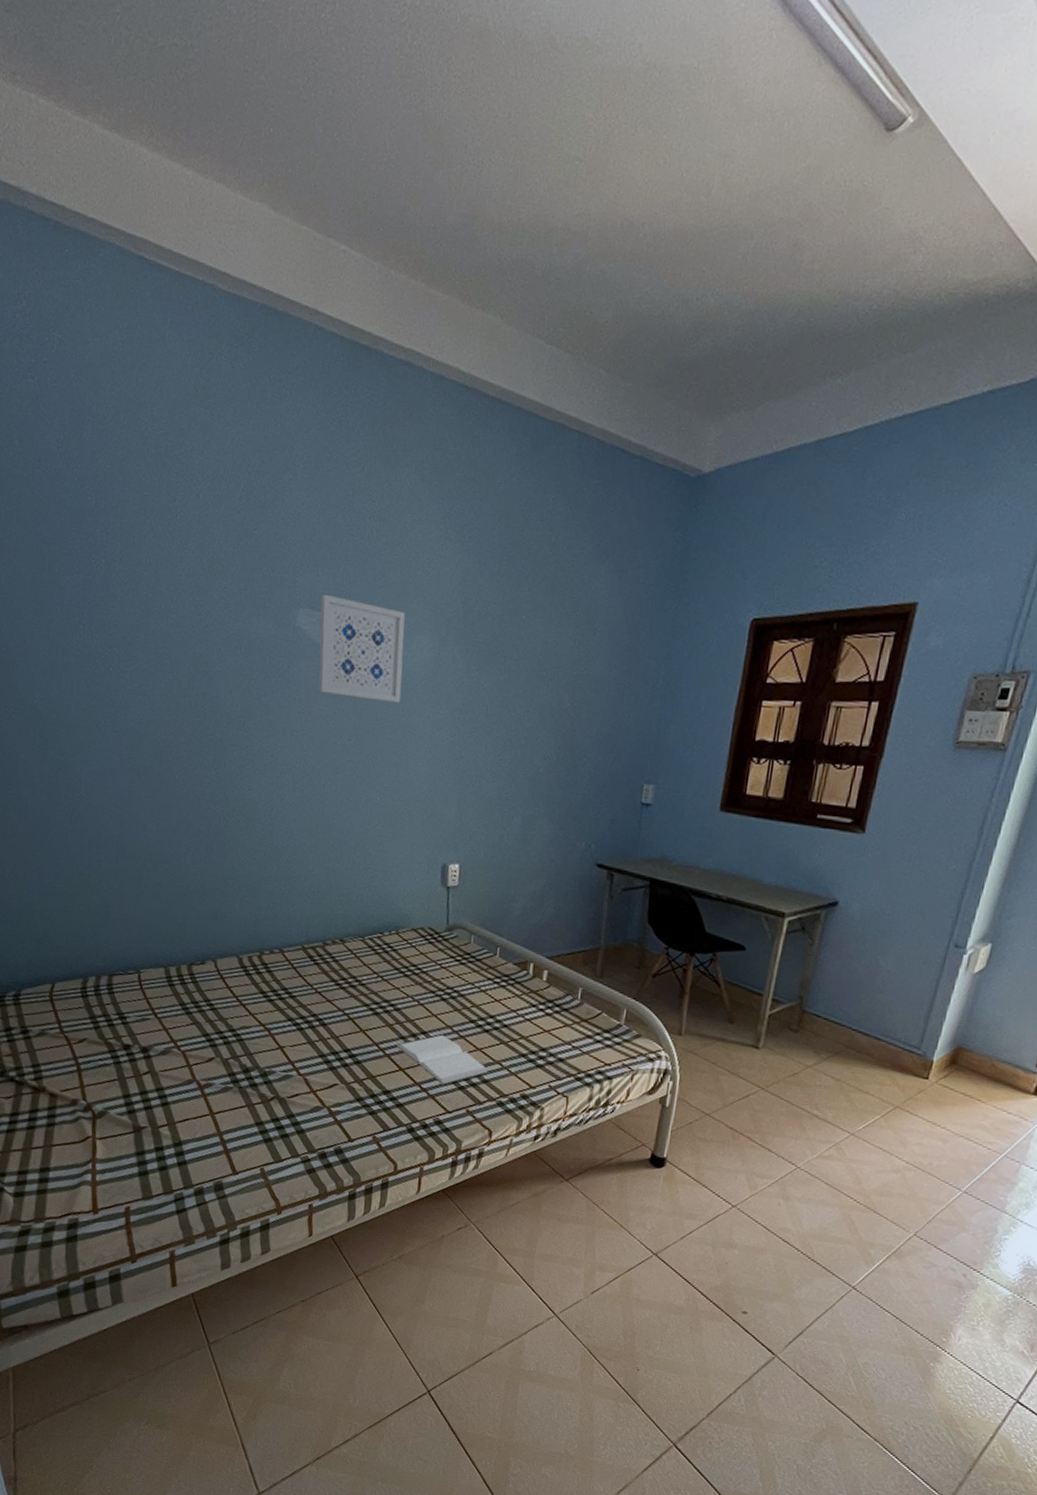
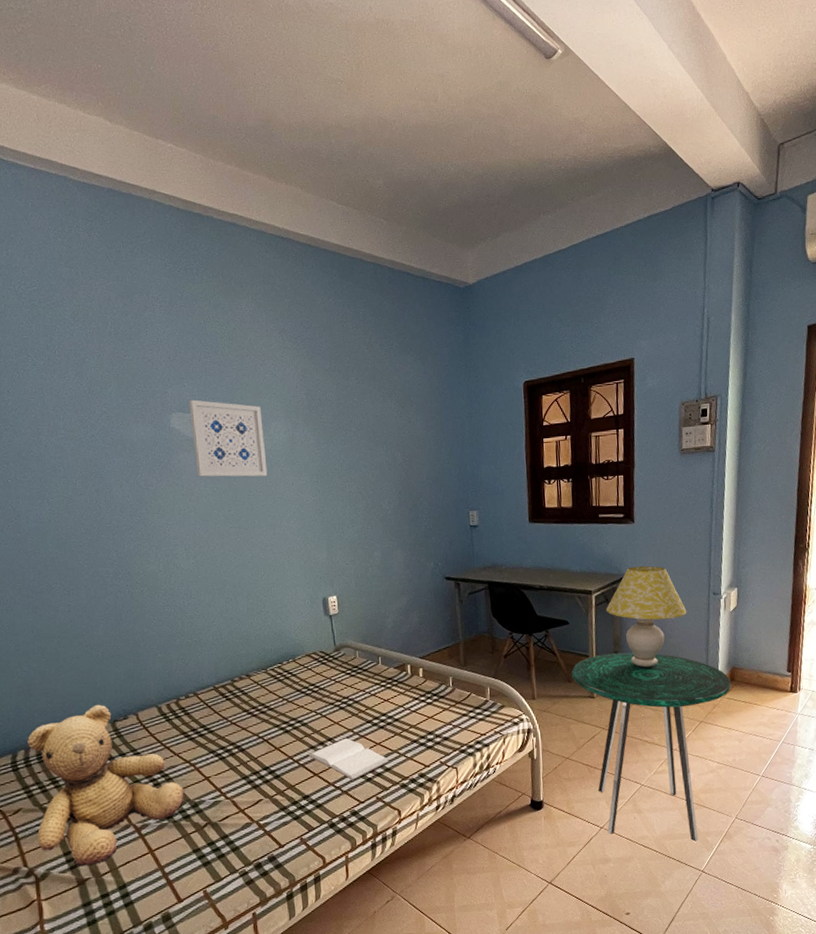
teddy bear: none [99,942,254,1115] -> present [27,704,184,867]
side table: none [735,996,952,1251] -> present [571,652,731,842]
table lamp: none [799,890,912,1025] -> present [606,565,687,668]

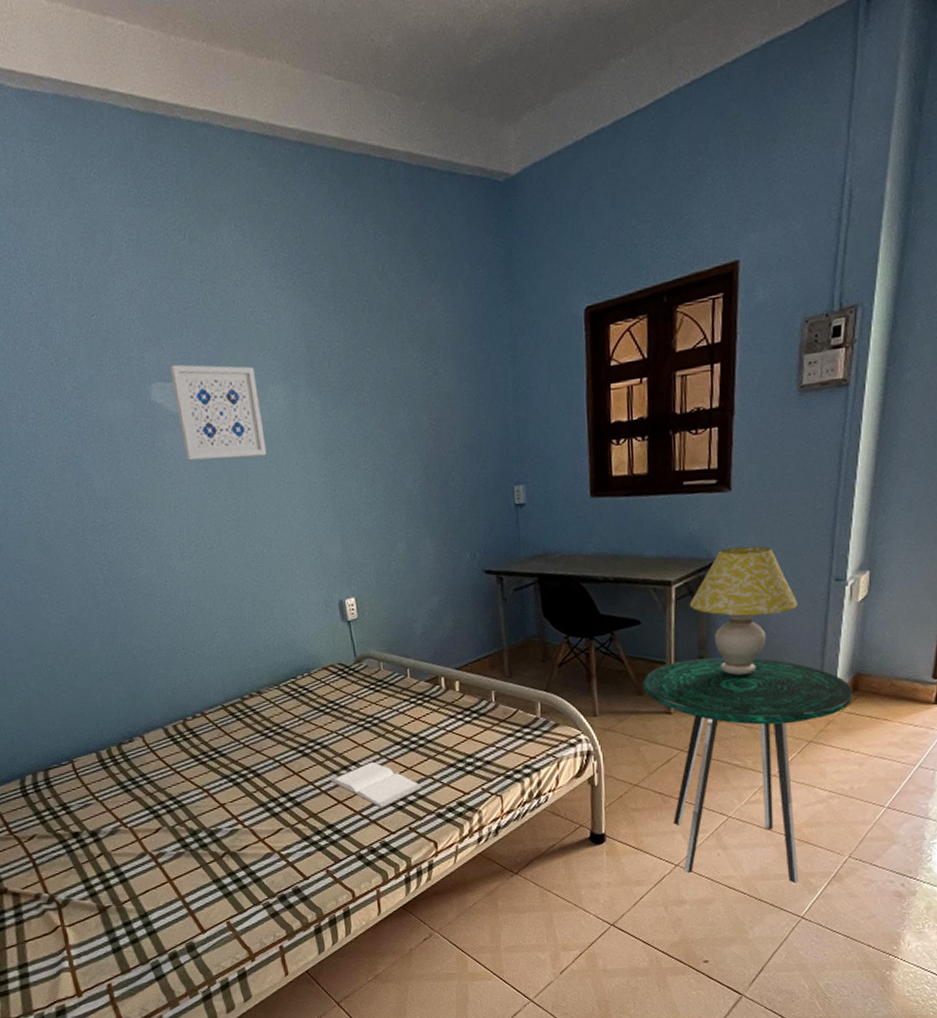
teddy bear: present [27,704,184,867] -> none [34,726,200,895]

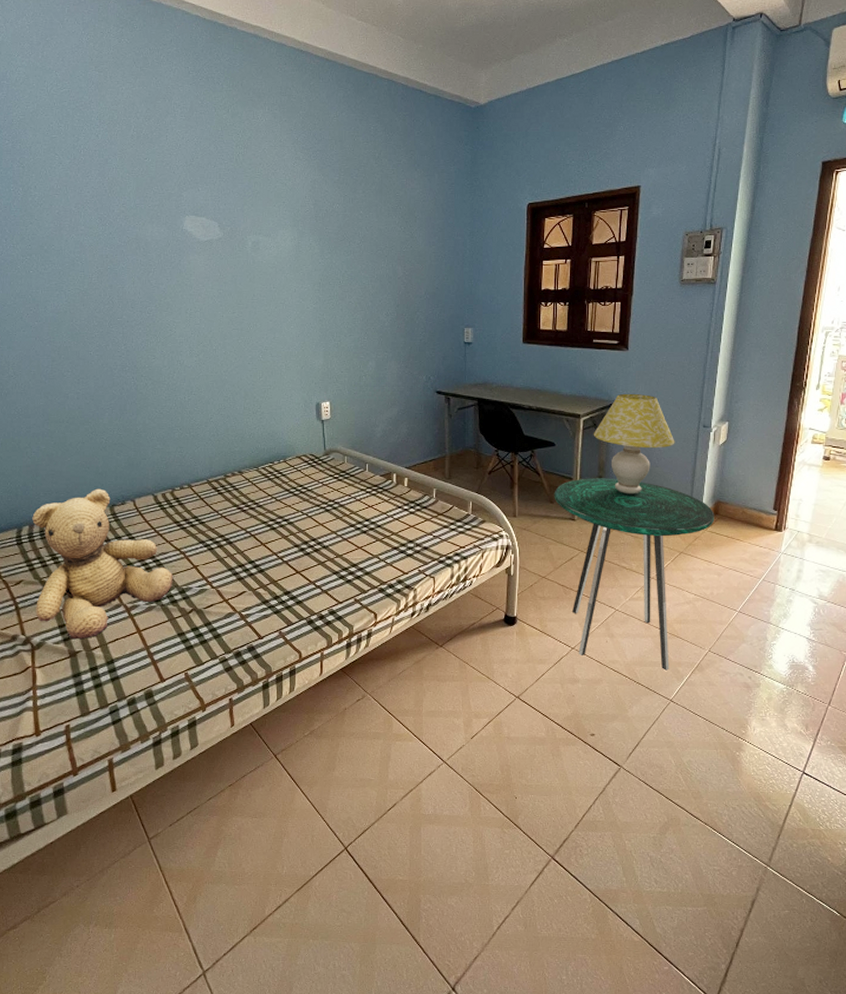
teddy bear: none [34,726,200,895] -> present [32,488,172,640]
wall art: present [169,364,267,461] -> none [202,204,272,282]
book: present [330,761,422,808] -> none [292,539,369,580]

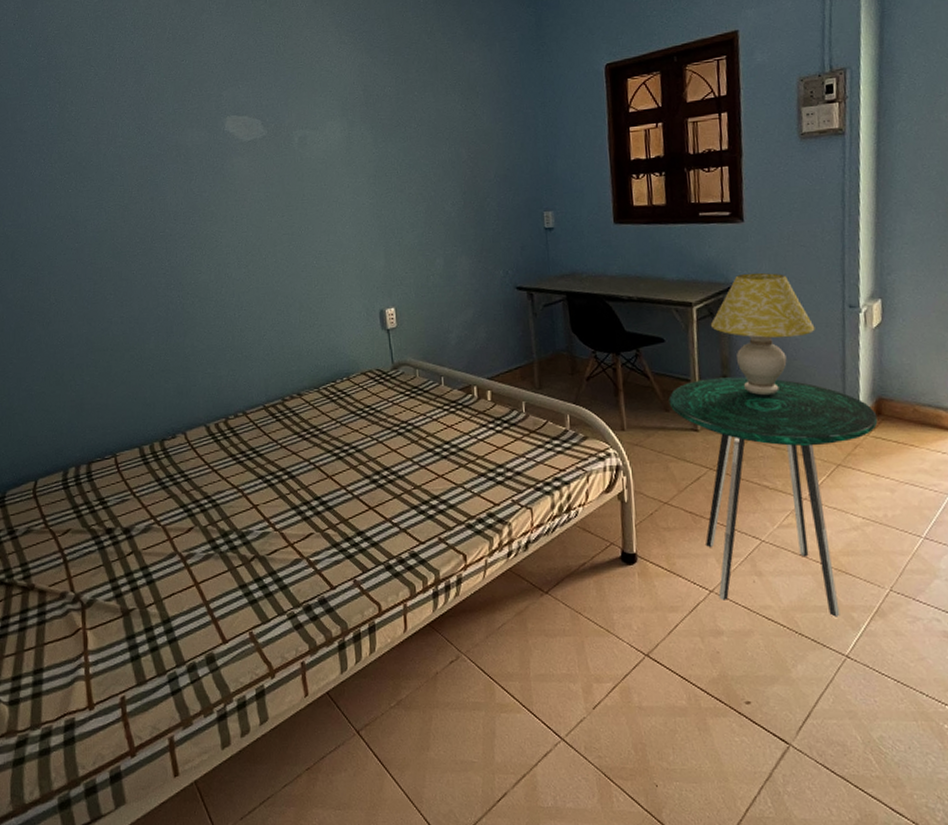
teddy bear: present [32,488,172,640] -> none [78,421,231,596]

